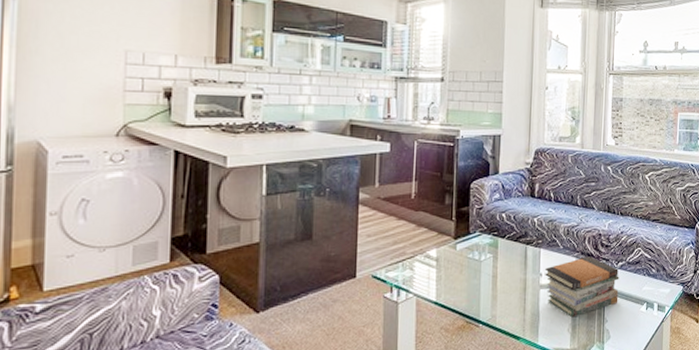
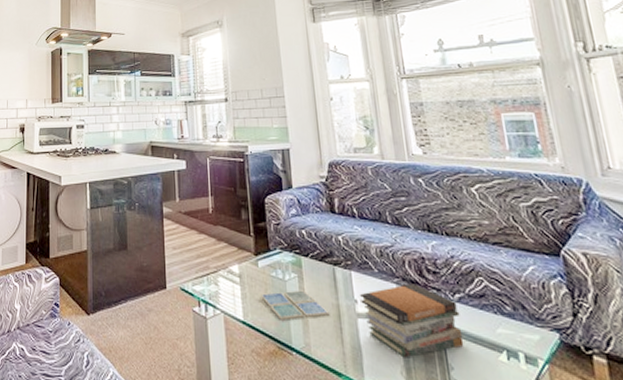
drink coaster: none [456,268,517,297] -> present [261,290,330,320]

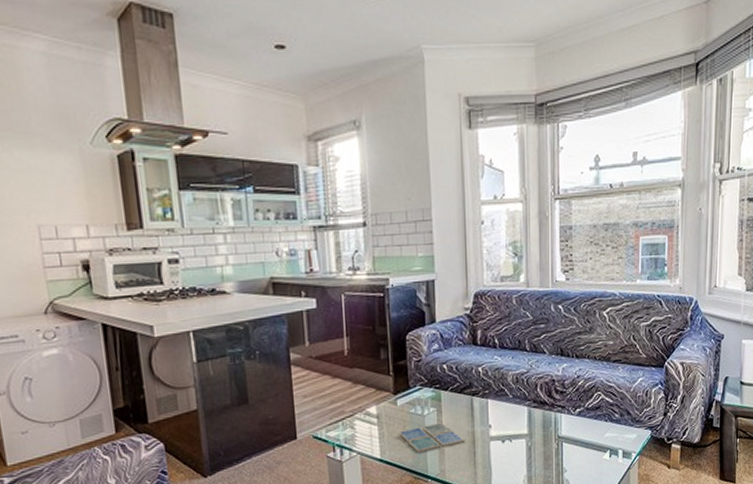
book stack: present [360,284,464,358] -> none [494,404,578,469]

